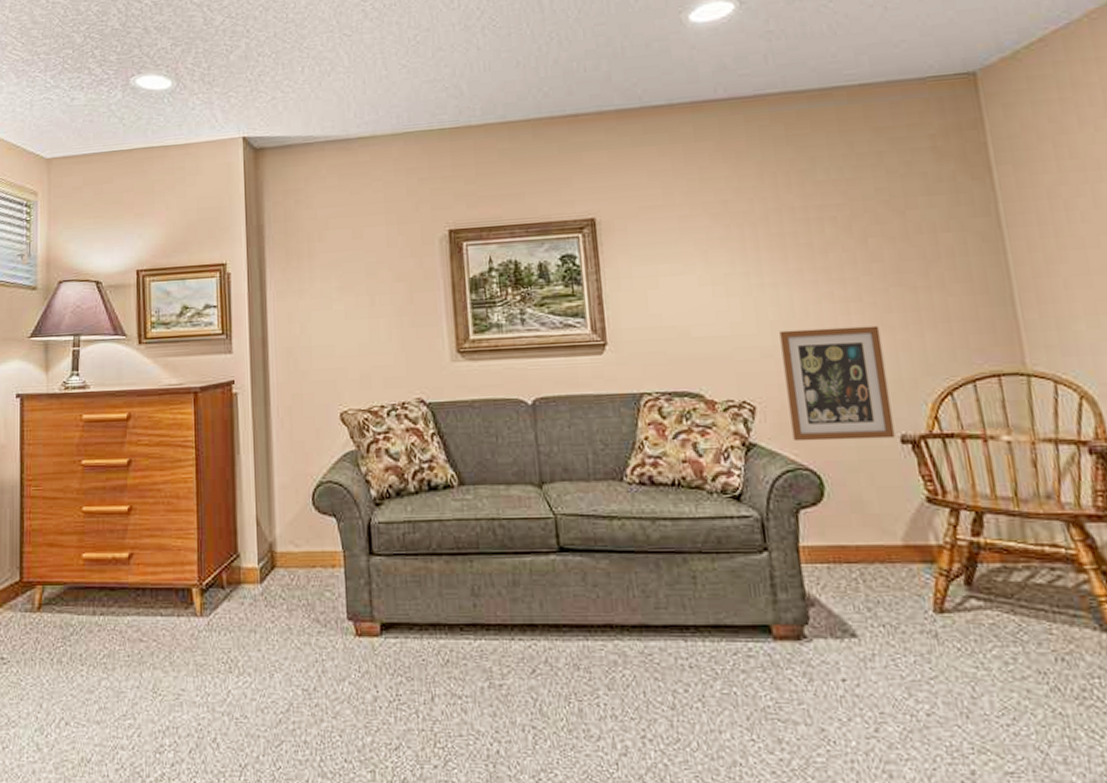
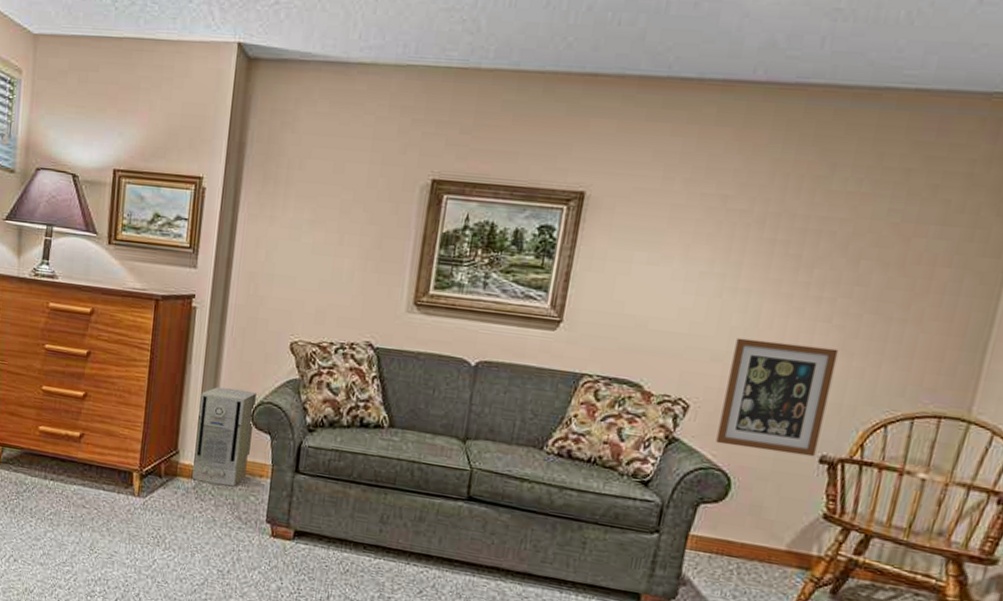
air purifier: none [255,472,317,585] -> present [192,387,256,487]

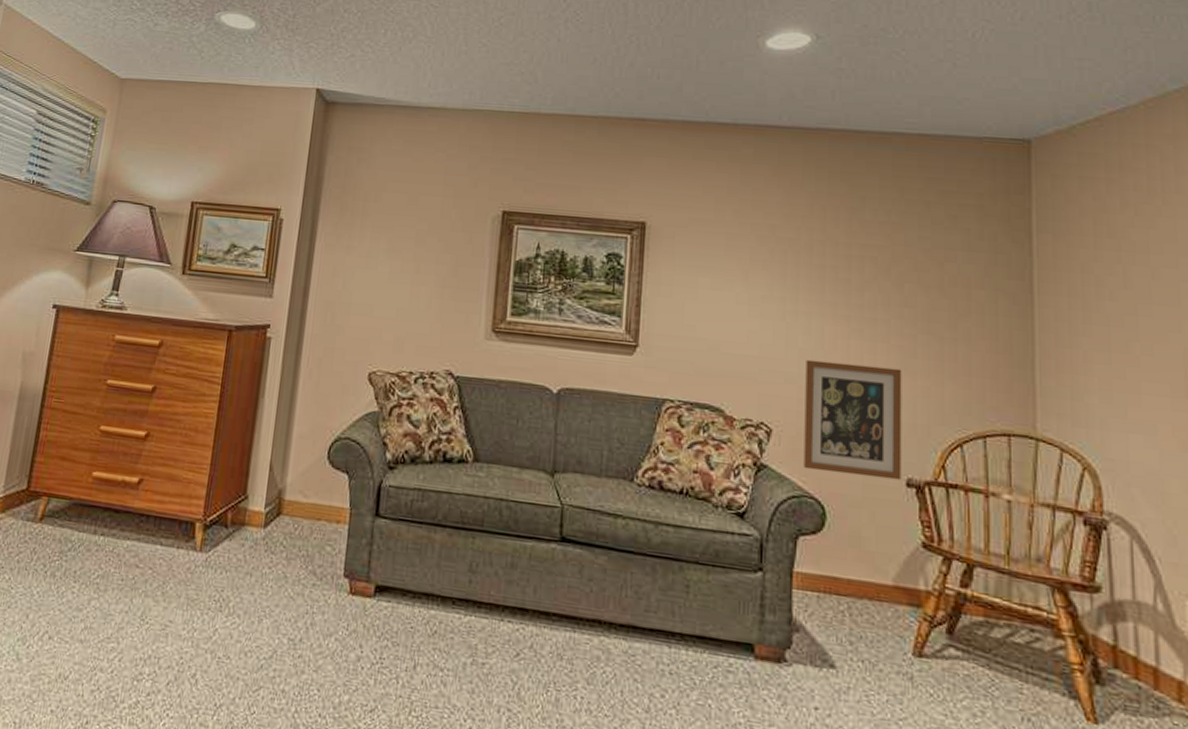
air purifier: present [192,387,256,487] -> none [262,422,333,536]

